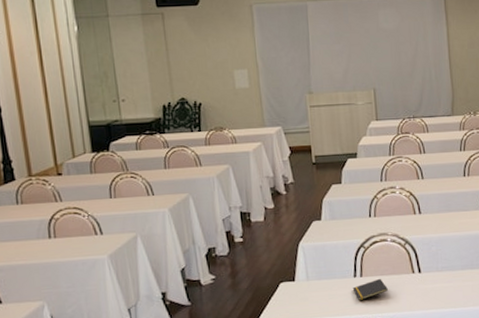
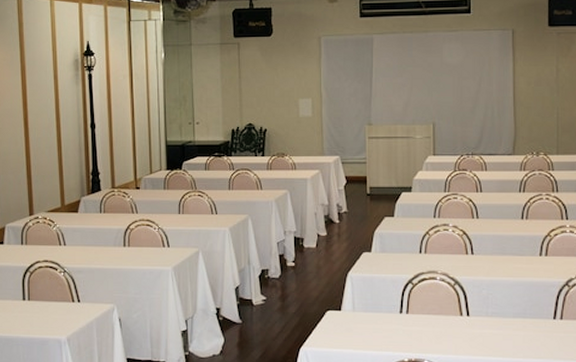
notepad: present [352,278,389,300] -> none [397,317,435,337]

